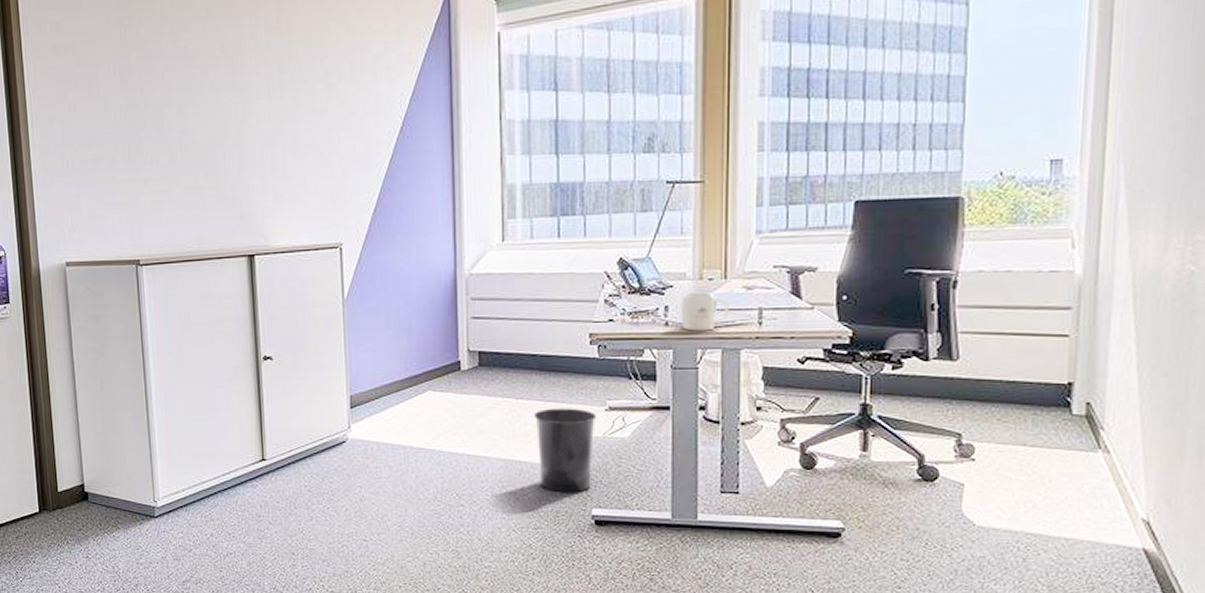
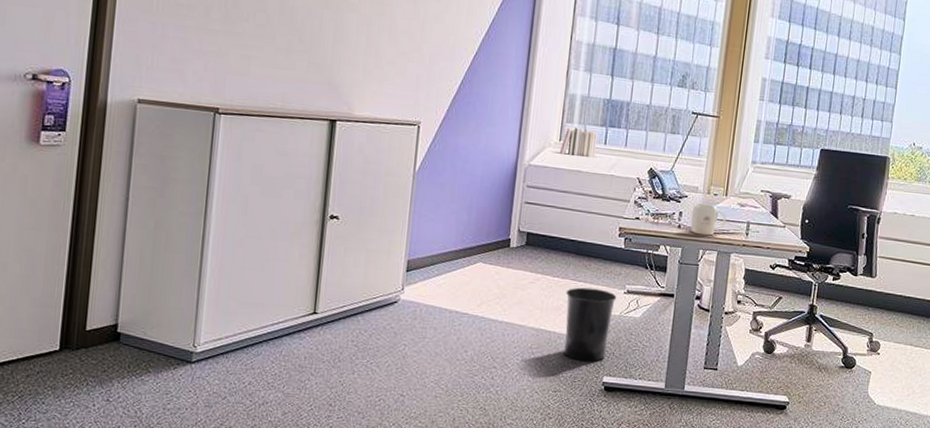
books: none [504,222,548,258] -> present [559,127,598,159]

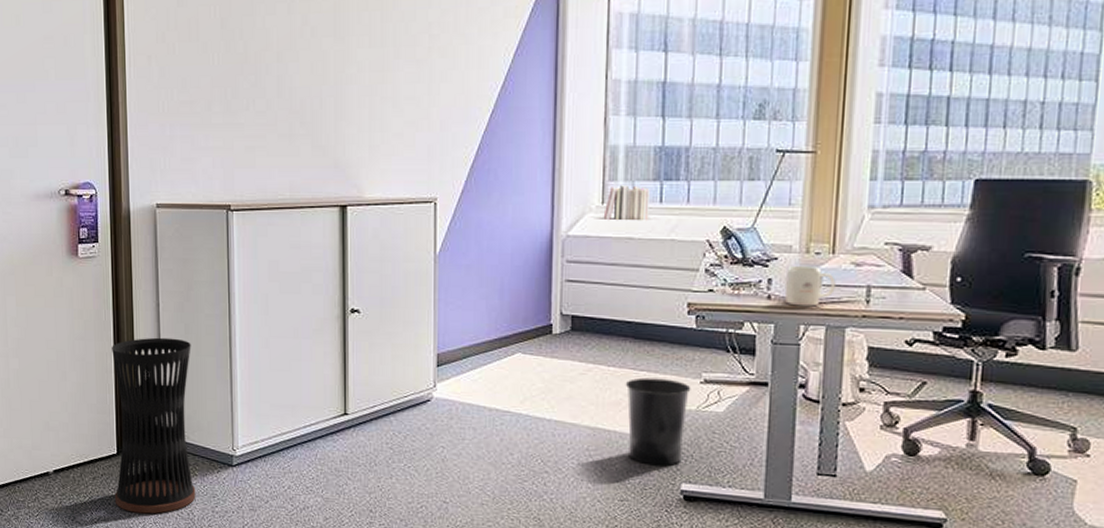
umbrella stand: none [50,231,160,413] -> present [112,337,196,514]

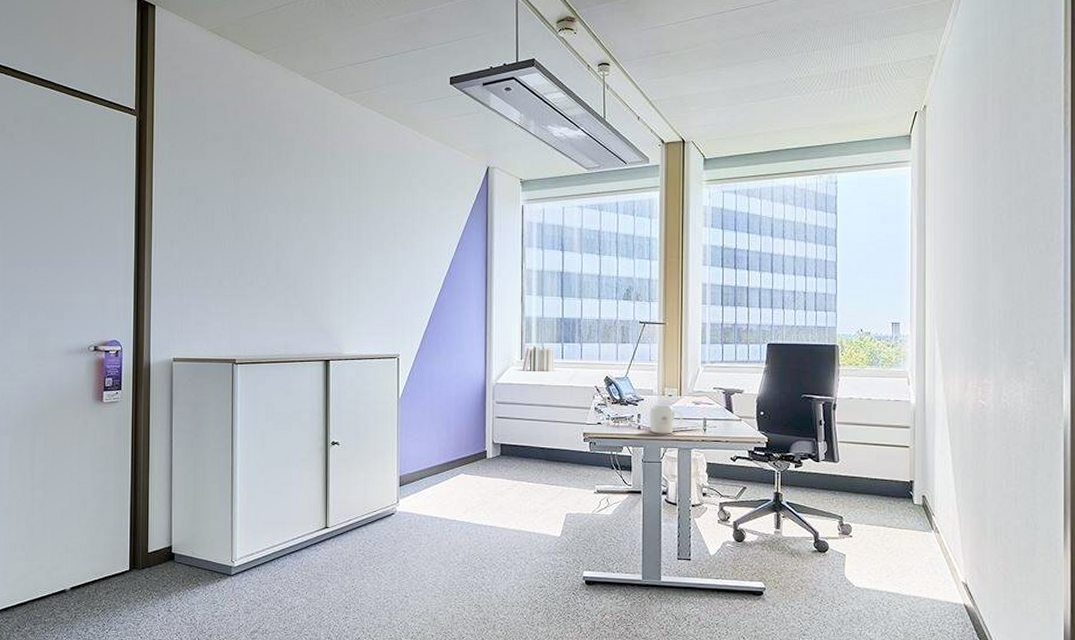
umbrella stand: present [112,337,196,514] -> none [125,468,199,622]
waste bin: present [625,377,691,466] -> none [541,490,588,559]

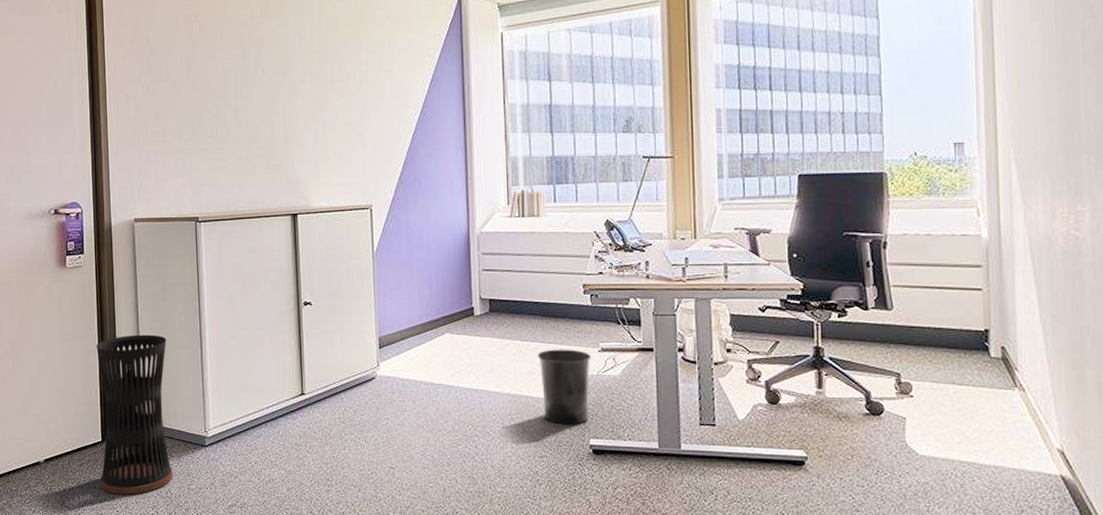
umbrella stand: none [125,468,199,622] -> present [96,334,173,495]
waste bin: none [541,490,588,559] -> present [537,349,592,425]
mug: present [649,404,683,434] -> none [659,249,700,283]

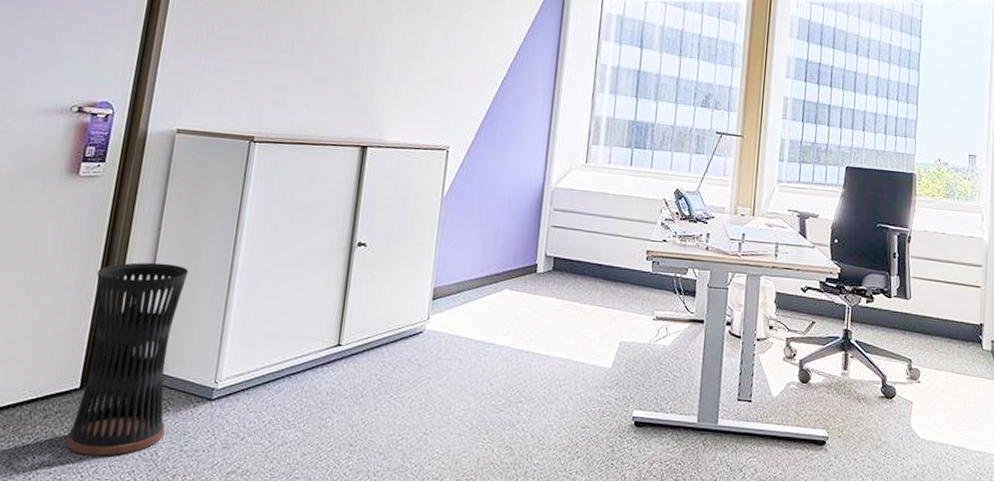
books: present [509,189,546,219] -> none [586,149,623,180]
waste bin: present [537,349,592,425] -> none [592,314,646,395]

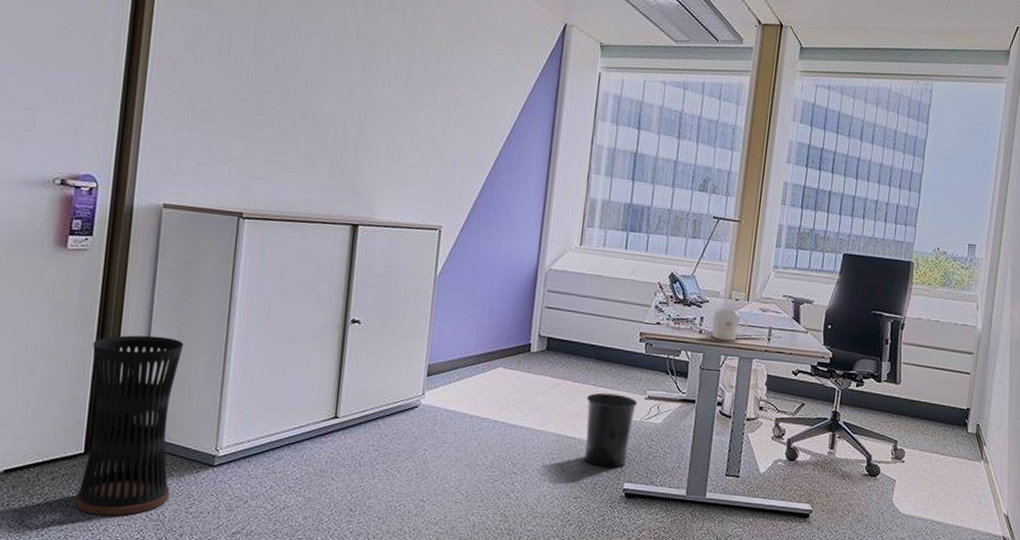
waste bin: none [592,314,646,395] -> present [584,392,638,468]
mug: none [718,223,755,258] -> present [712,308,748,341]

